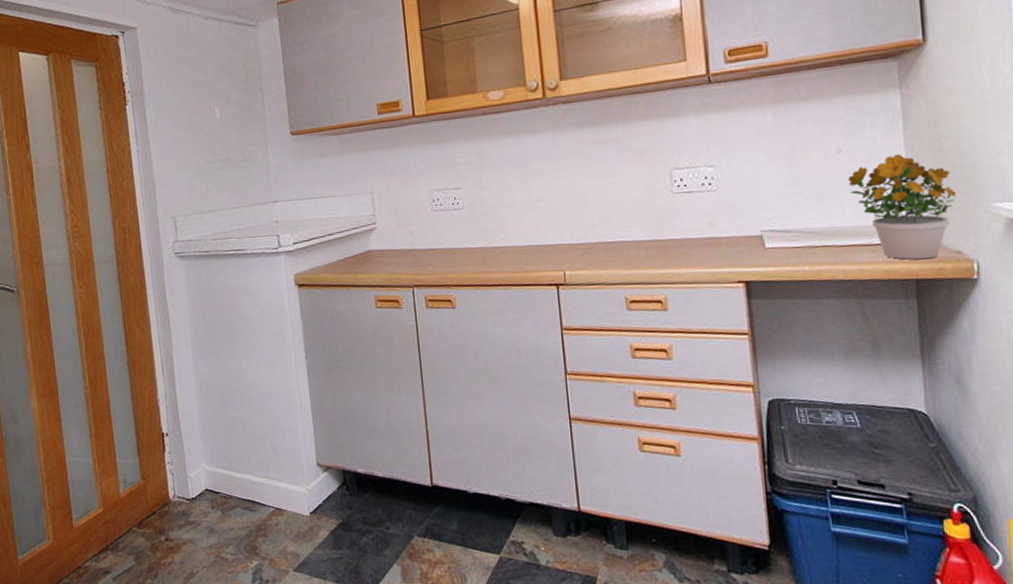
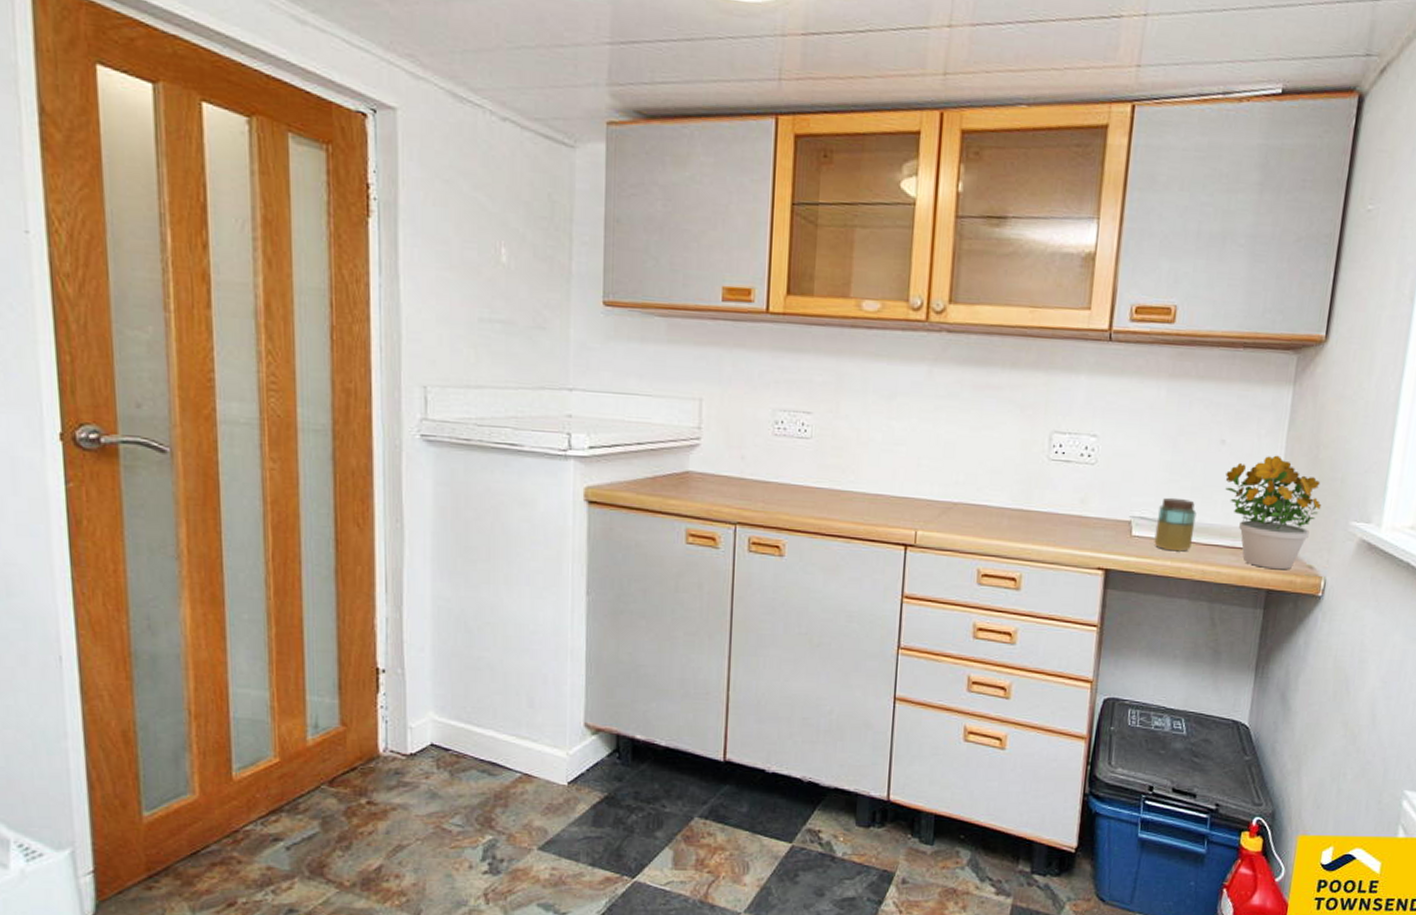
peanut butter: none [786,208,827,257] -> present [1154,497,1197,552]

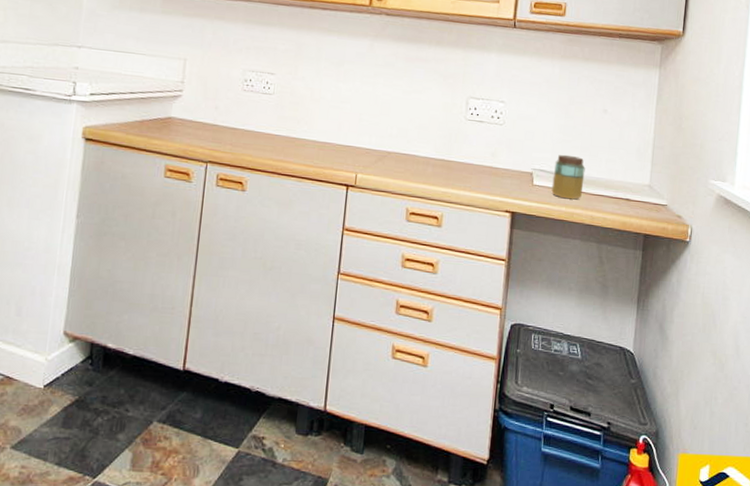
flowerpot: present [1225,455,1322,570] -> none [608,123,686,218]

